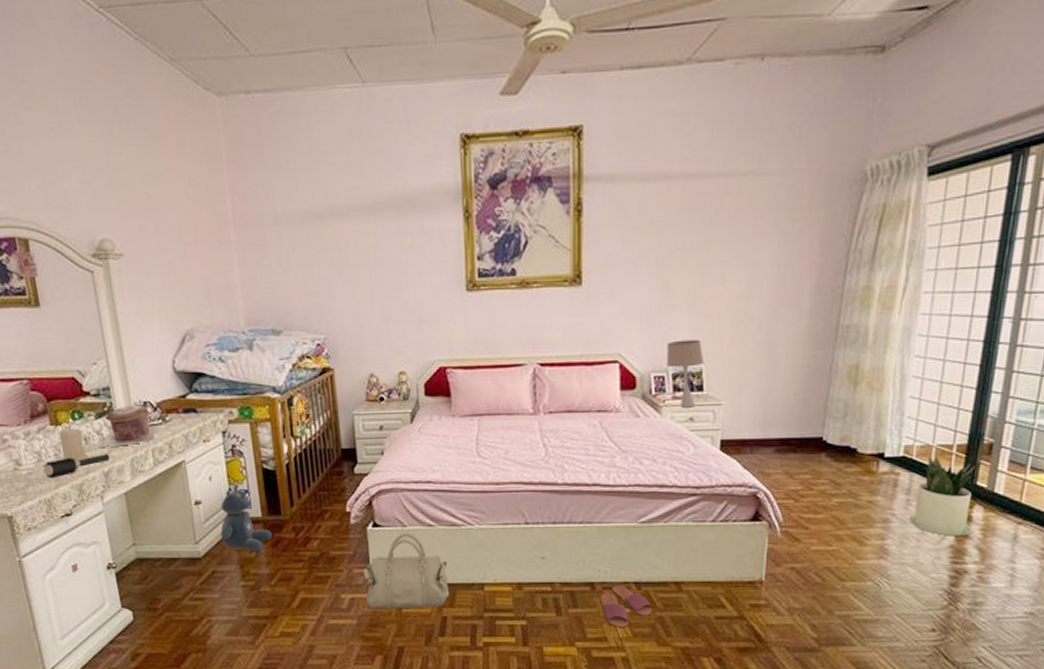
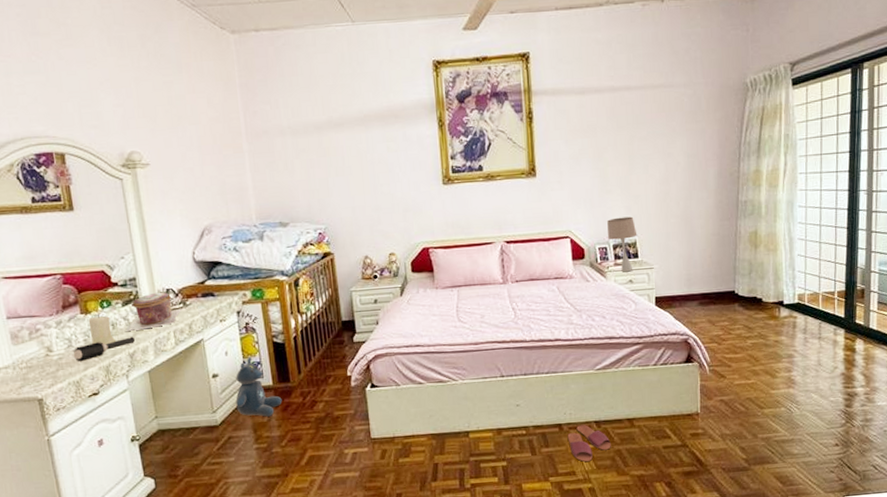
shoulder bag: present [363,532,450,609] -> none [363,390,440,461]
planter: present [908,455,975,536] -> none [807,301,857,366]

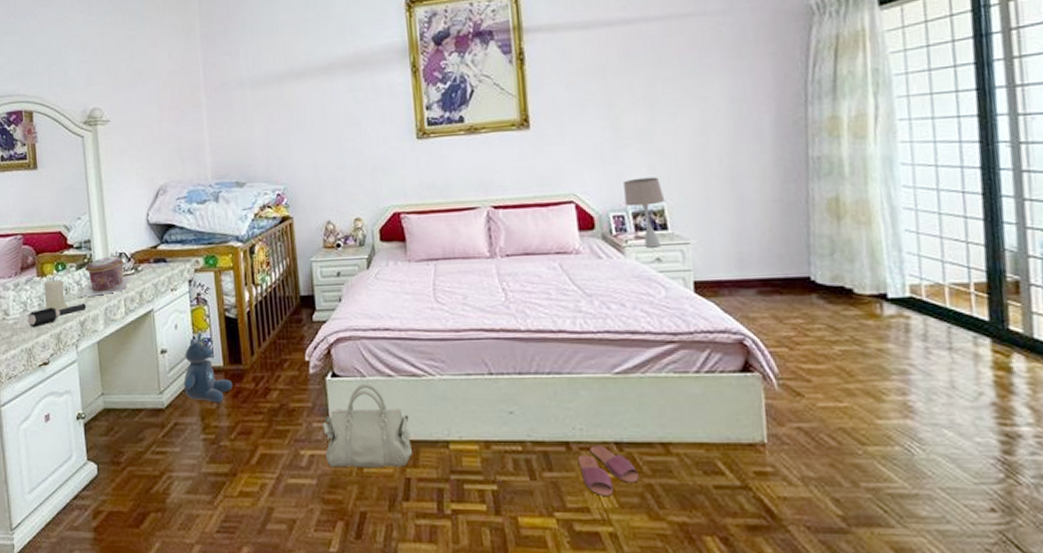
shoulder bag: none [363,390,440,461] -> present [322,383,413,468]

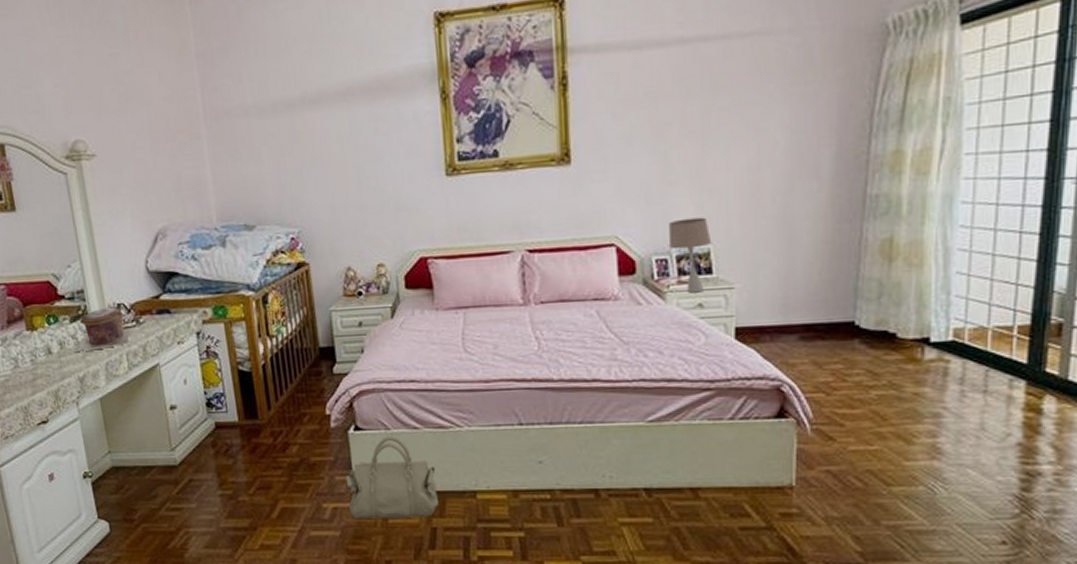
hairbrush: present [27,303,87,328] -> none [19,358,86,386]
candle: present [43,278,68,311] -> none [34,331,64,367]
stuffed bear: present [184,332,233,403] -> none [196,387,250,459]
slippers: present [577,444,639,497] -> none [606,491,666,541]

